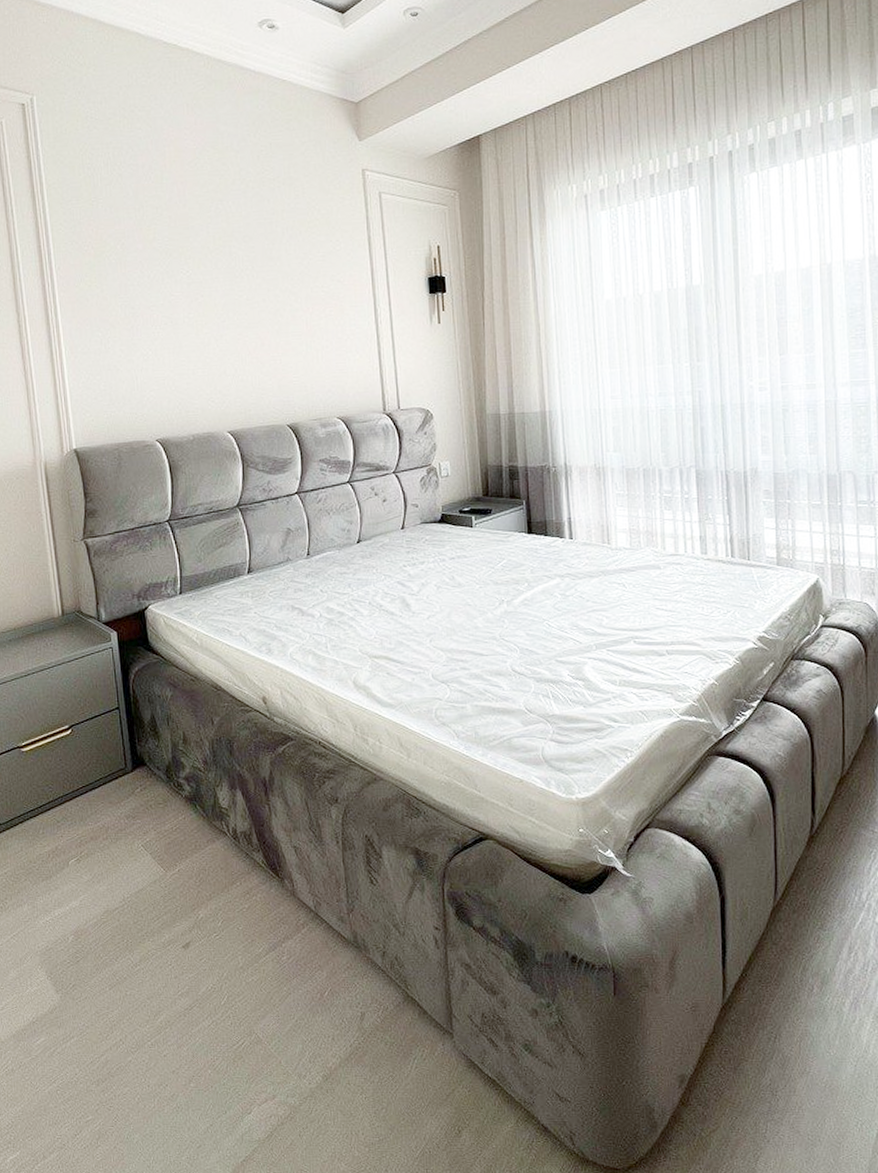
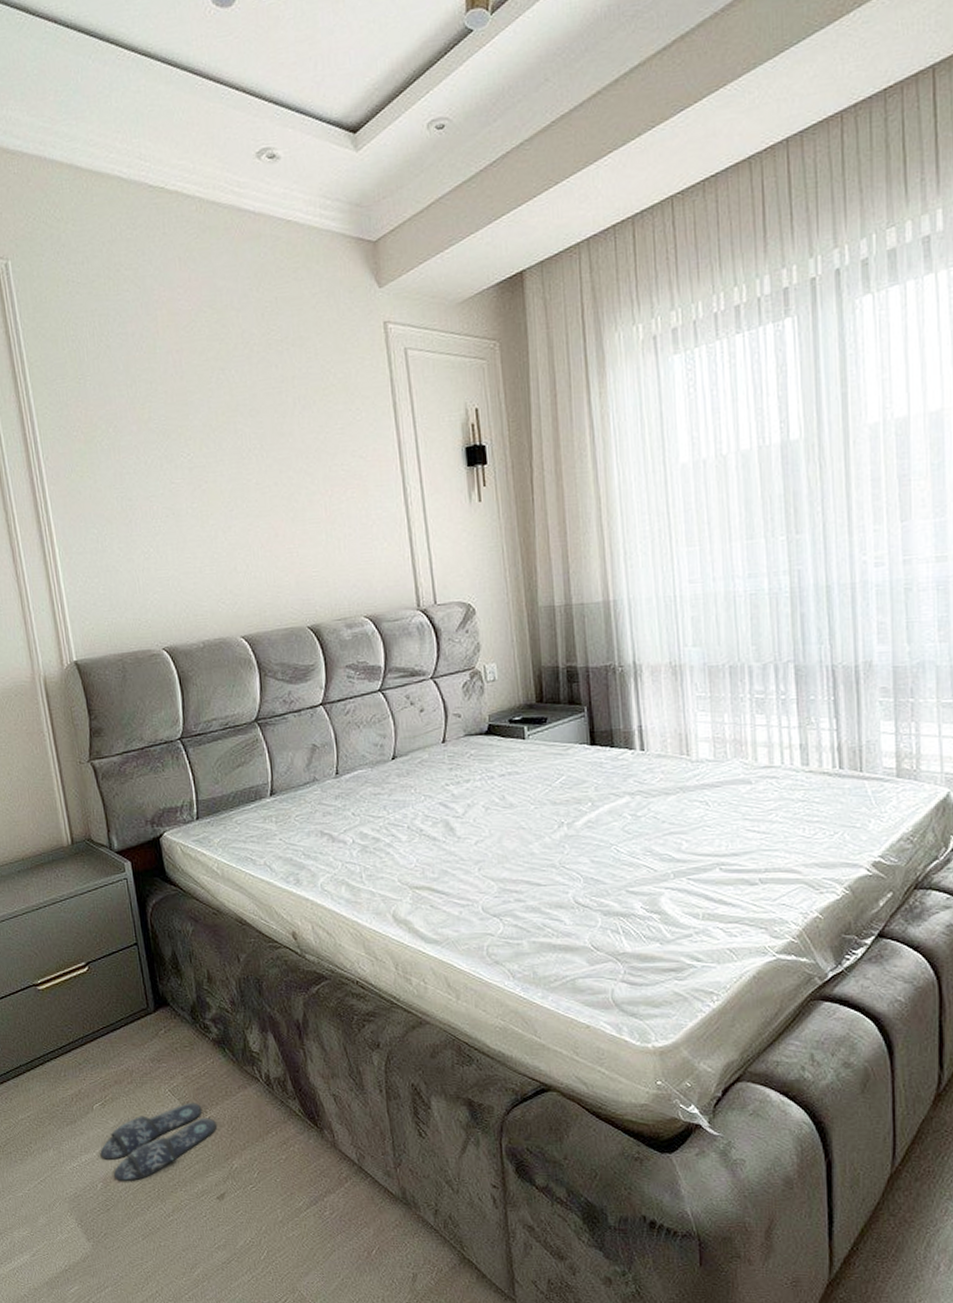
slippers: none [73,857,185,933] -> present [100,1103,216,1181]

